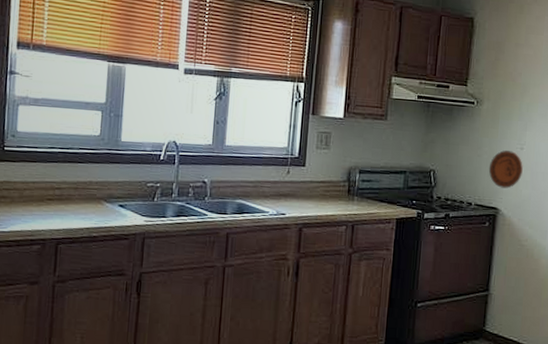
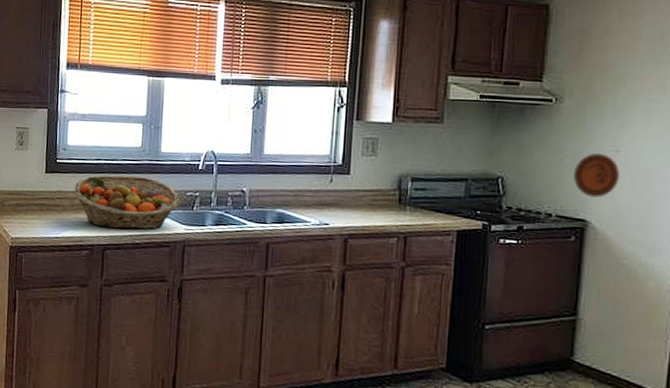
fruit basket: none [24,164,141,222] -> present [74,175,181,229]

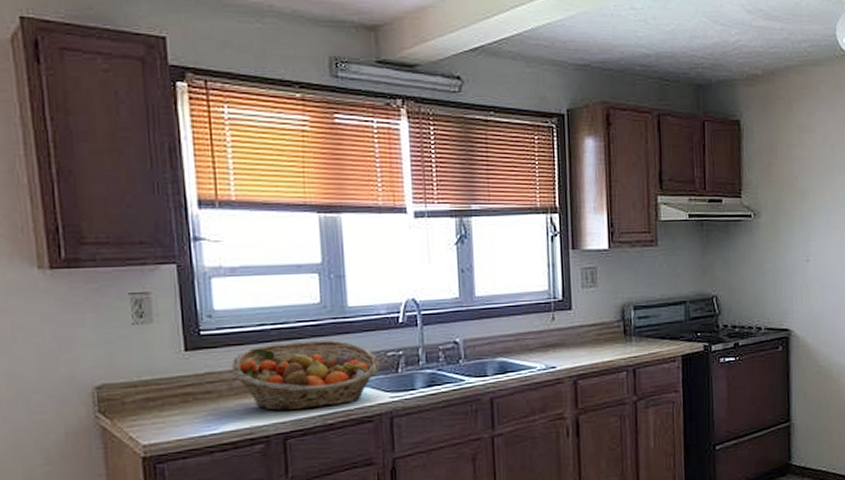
decorative plate: present [573,153,620,198] -> none [775,265,811,307]

